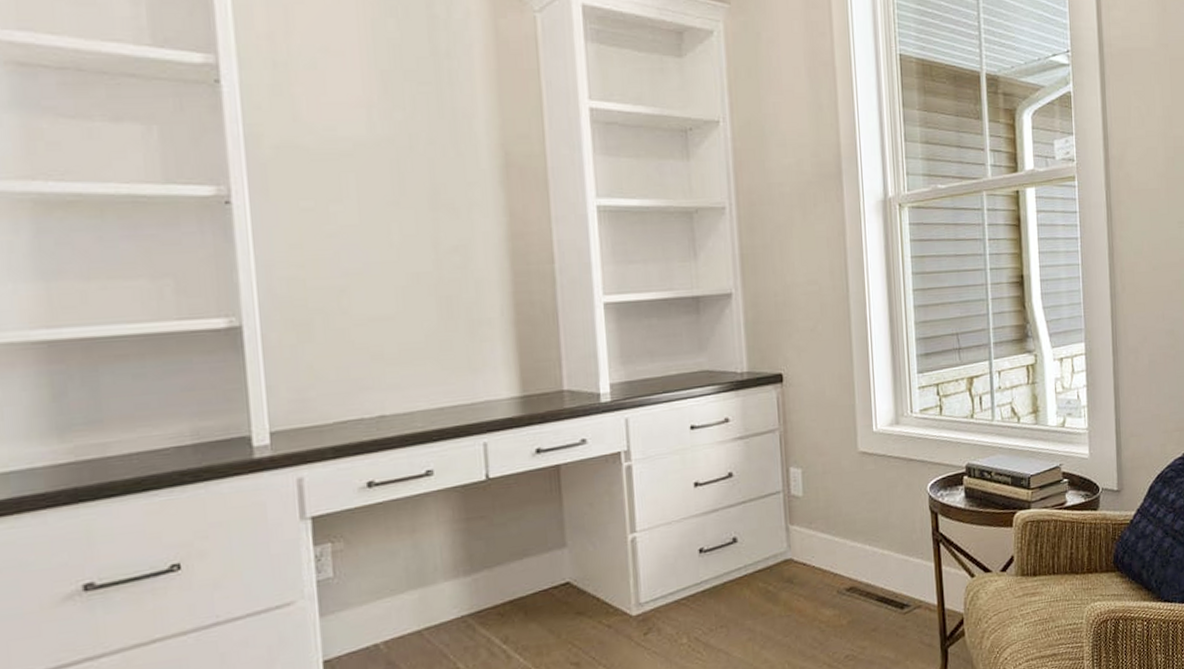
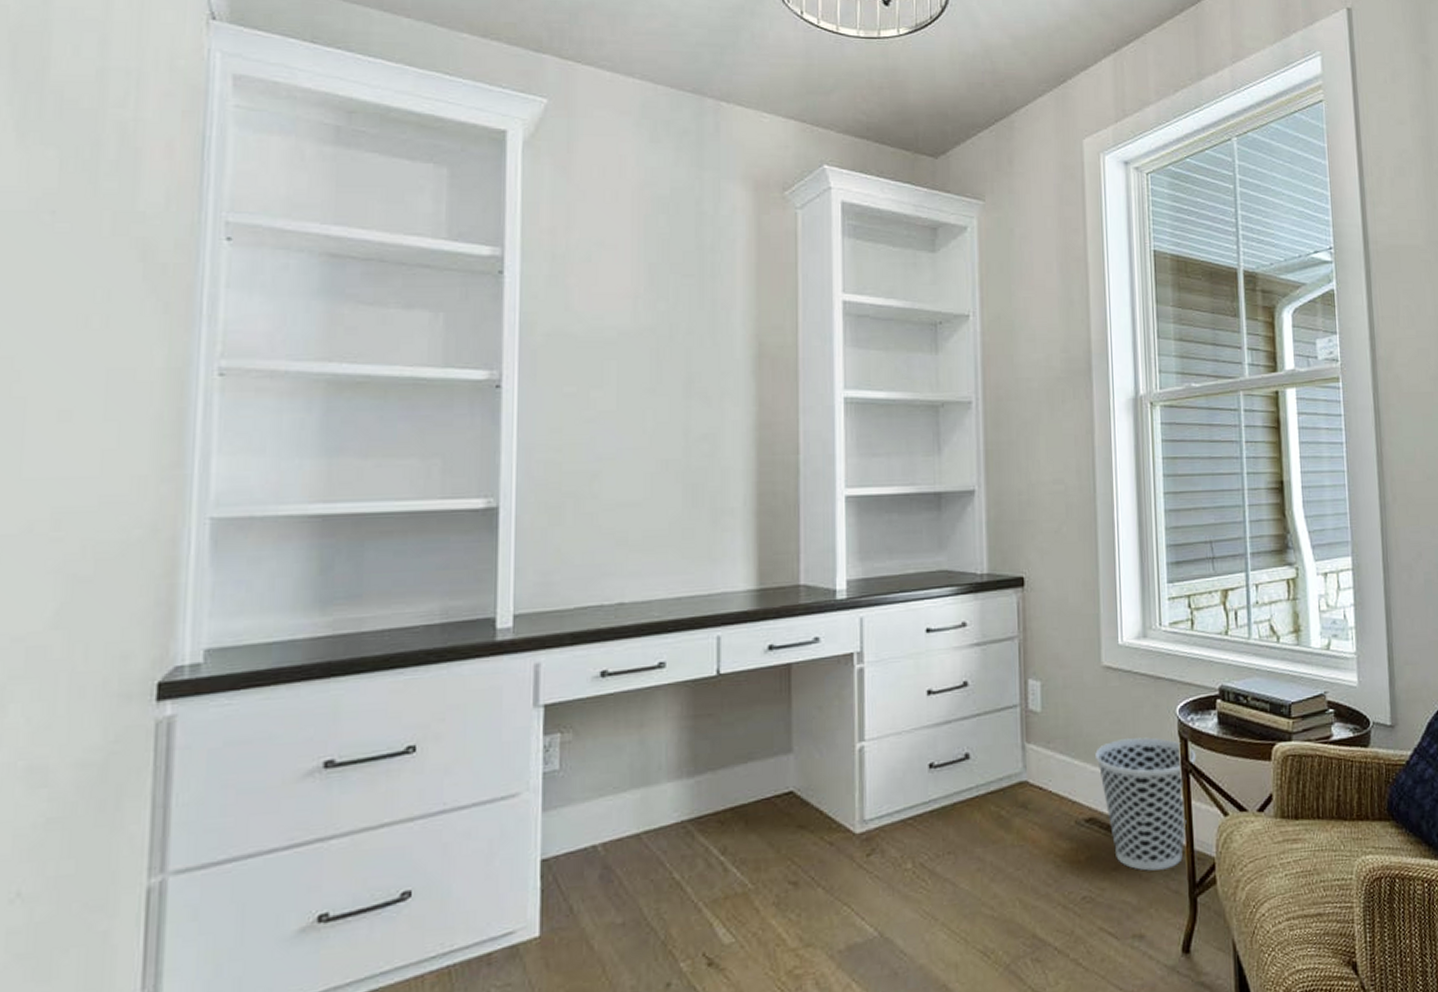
wastebasket: none [854,513,946,630] -> present [1095,737,1197,871]

